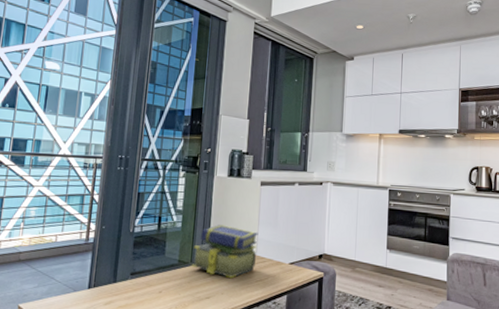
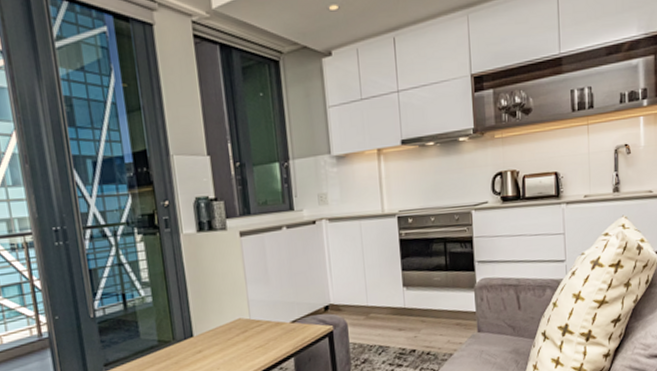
stack of books: present [191,225,259,279] -> none [173,290,252,351]

